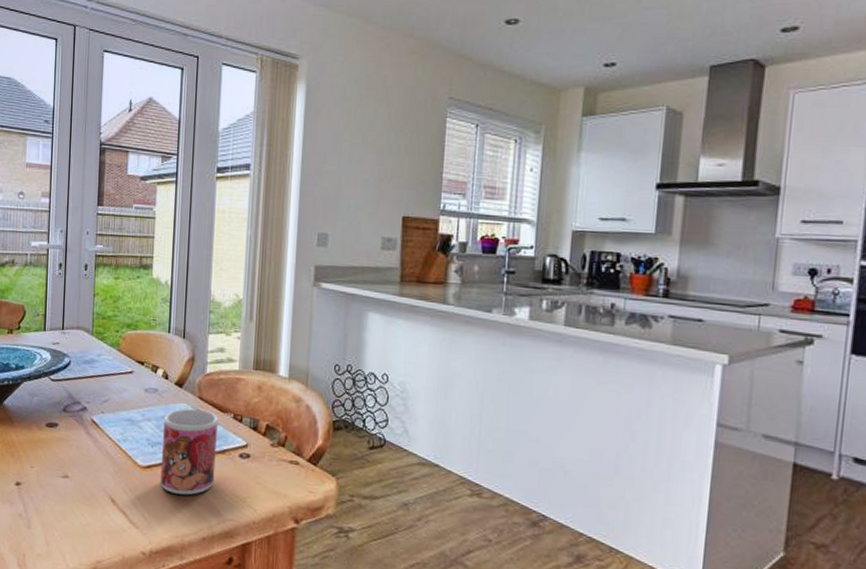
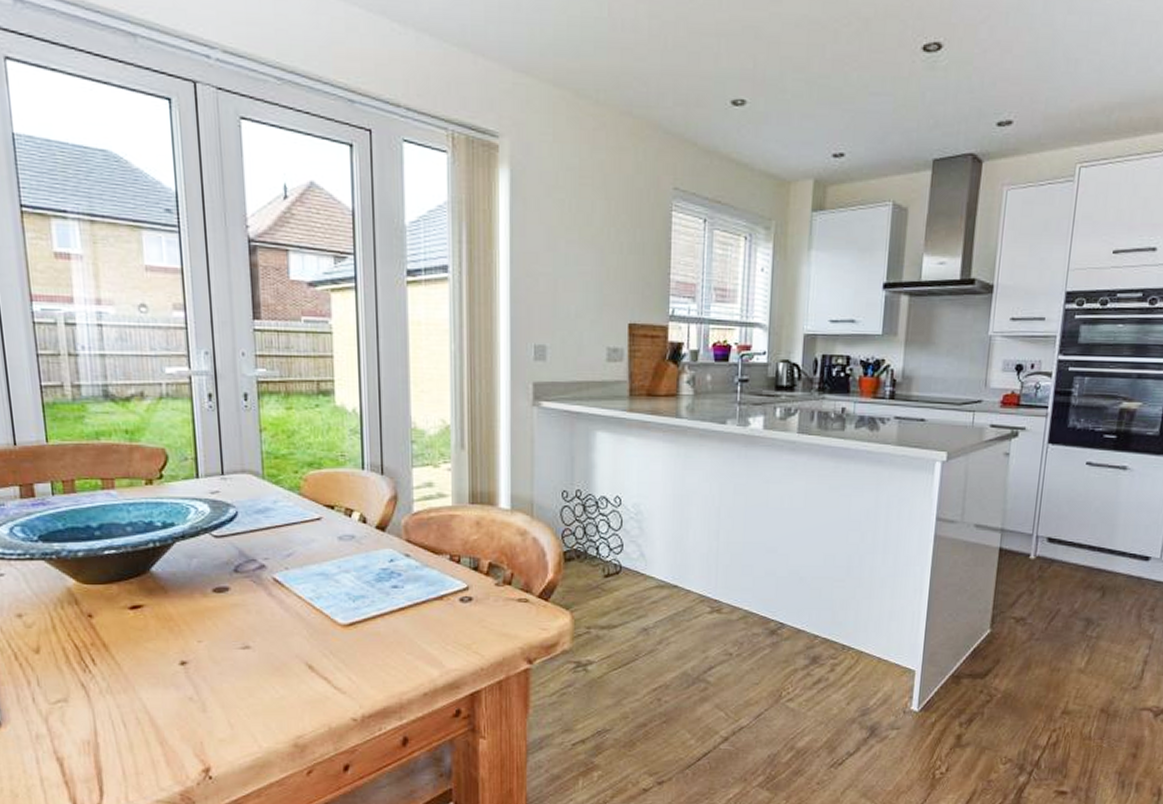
mug: present [160,408,218,495] -> none [366,554,433,650]

